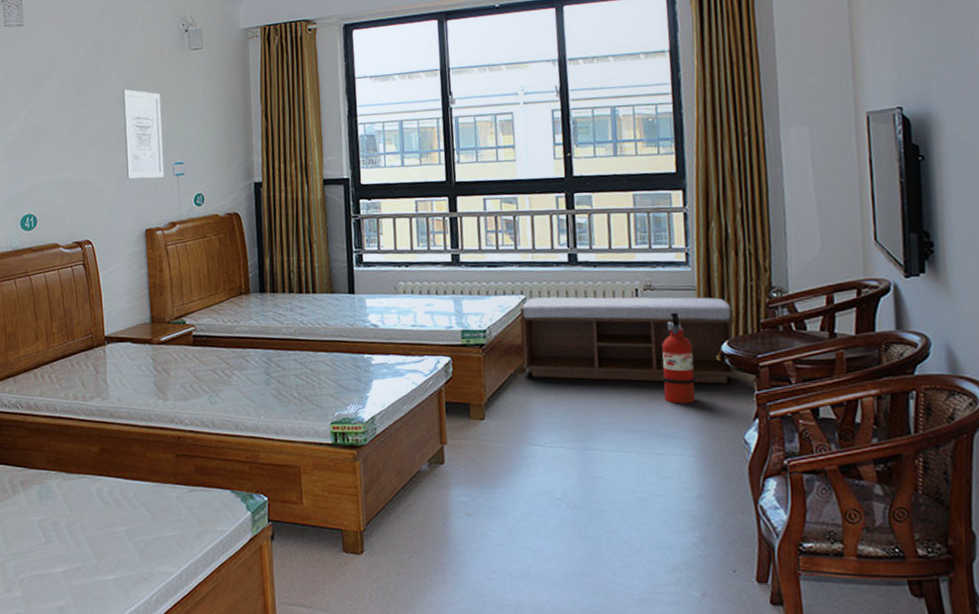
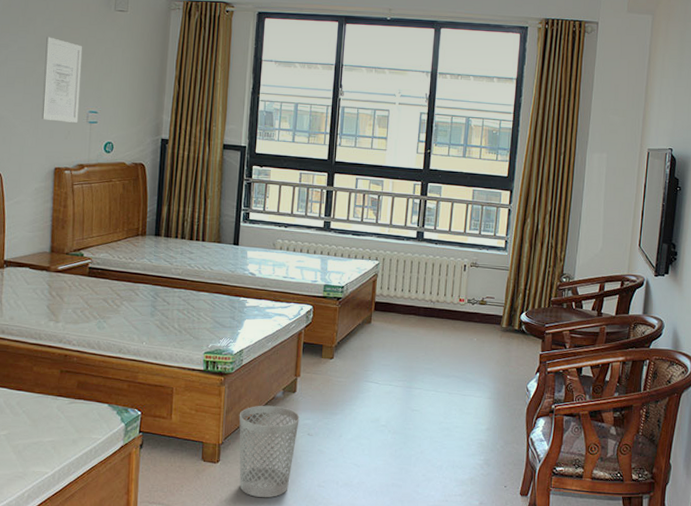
wastebasket: none [380,481,453,595] -> present [239,405,300,498]
bench: present [519,296,737,384] -> none [370,264,534,345]
fire extinguisher: present [661,312,697,404] -> none [474,286,500,358]

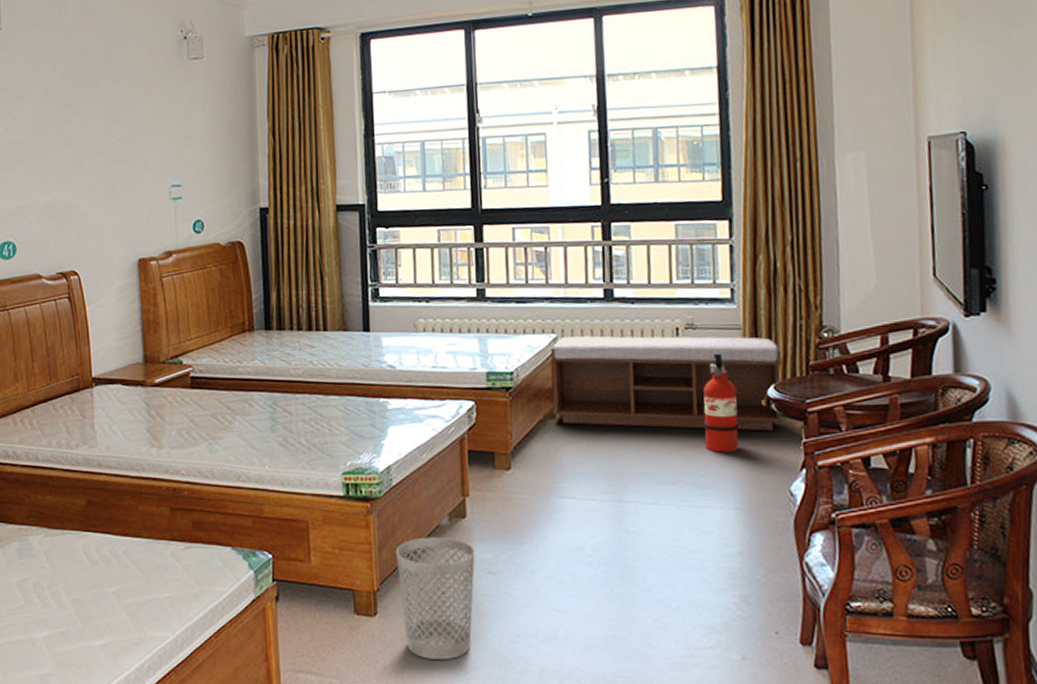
wall art: present [41,36,82,123] -> none [113,102,159,203]
bench: none [370,264,534,345] -> present [550,336,784,431]
fire extinguisher: none [474,286,500,358] -> present [703,353,741,452]

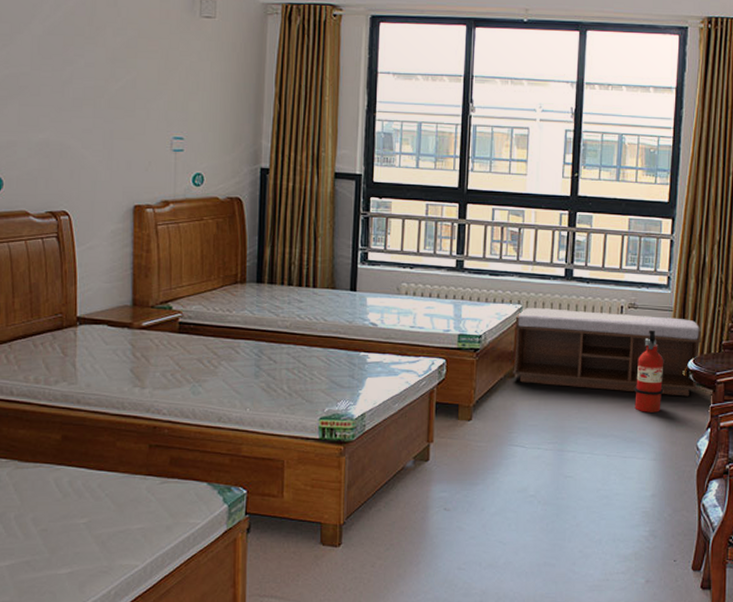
wastebasket: present [395,536,475,661] -> none [362,477,434,585]

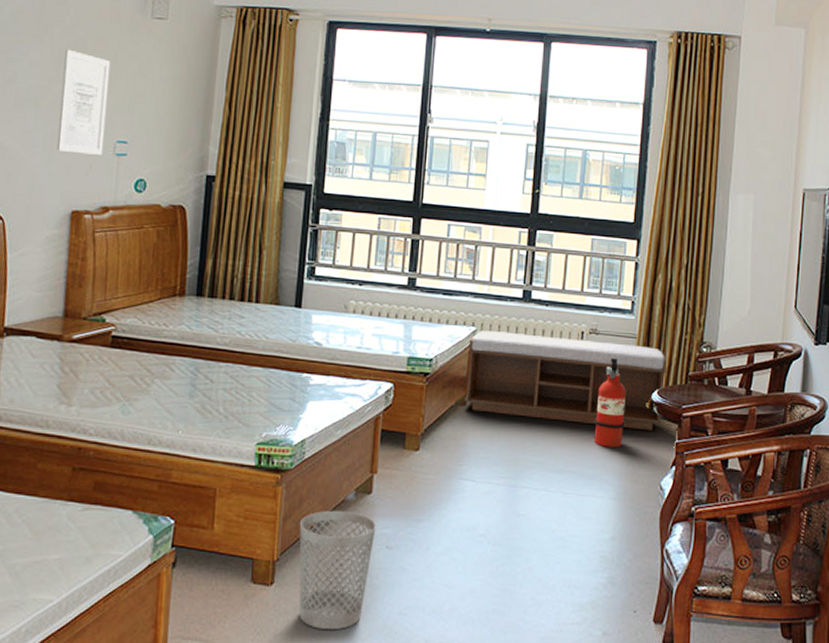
wall art: none [116,49,162,151] -> present [56,49,110,155]
wastebasket: none [362,477,434,585] -> present [299,510,376,631]

